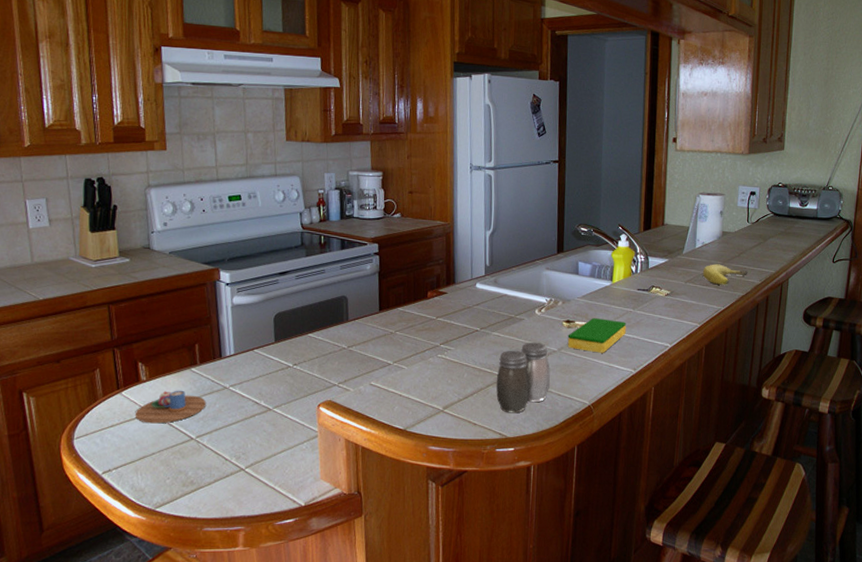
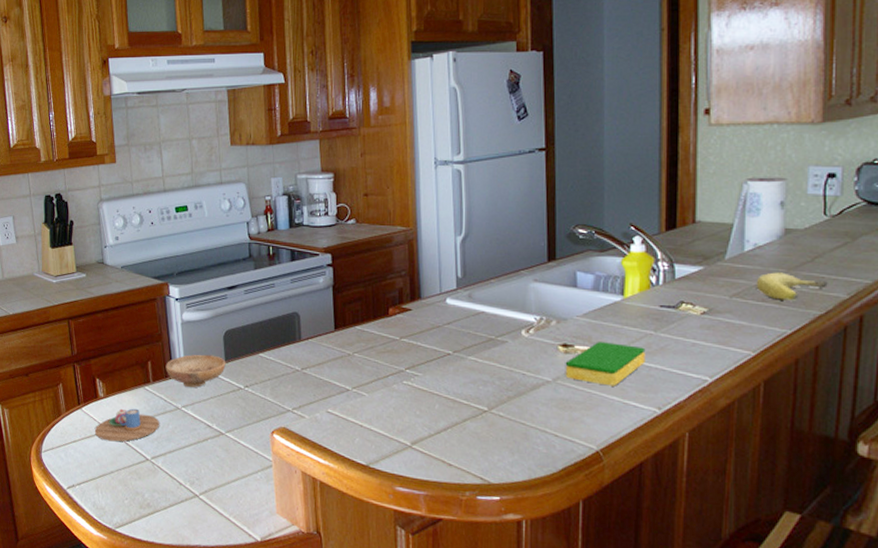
bowl: none [213,336,276,367] -> present [165,354,226,388]
salt and pepper shaker: present [496,342,551,413] -> none [474,369,545,455]

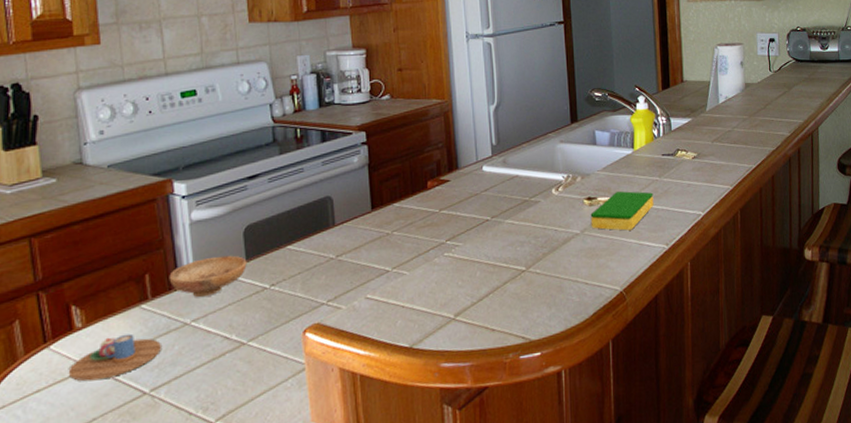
fruit: present [756,272,828,301] -> none [729,118,776,141]

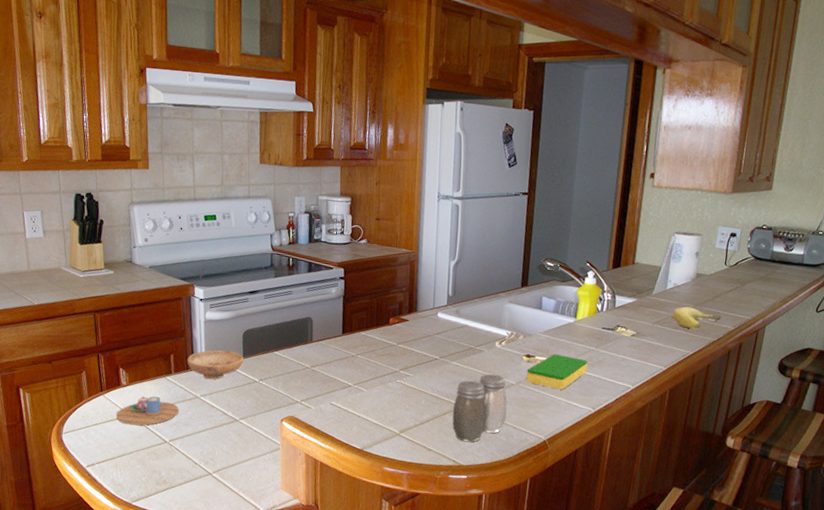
salt and pepper shaker: none [514,226,576,312] -> present [452,374,508,443]
fruit: none [729,118,776,141] -> present [672,306,722,329]

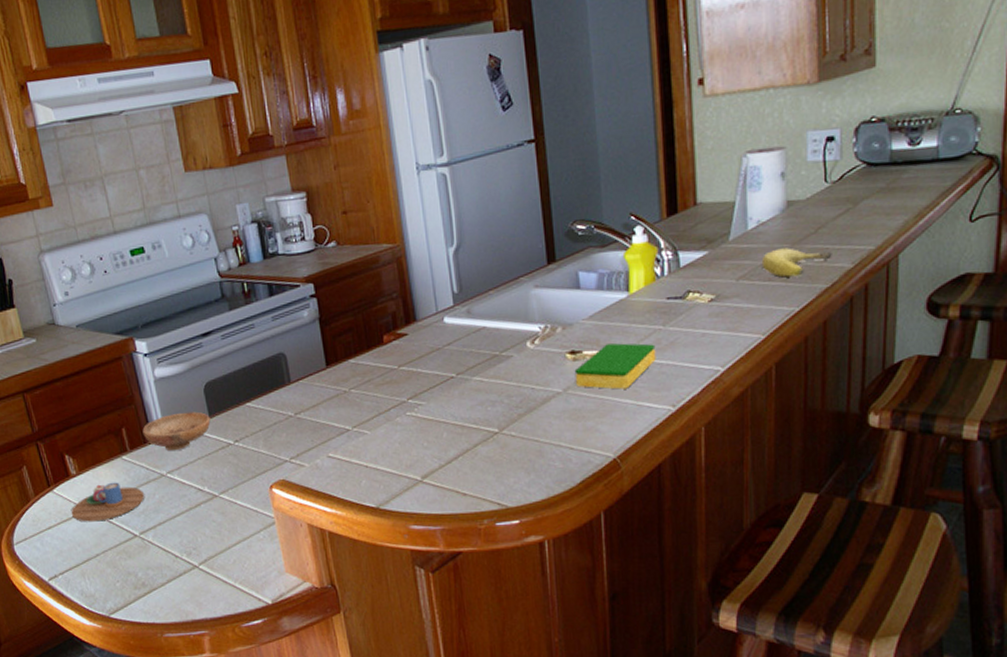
salt and pepper shaker: present [452,374,508,443] -> none [485,383,558,477]

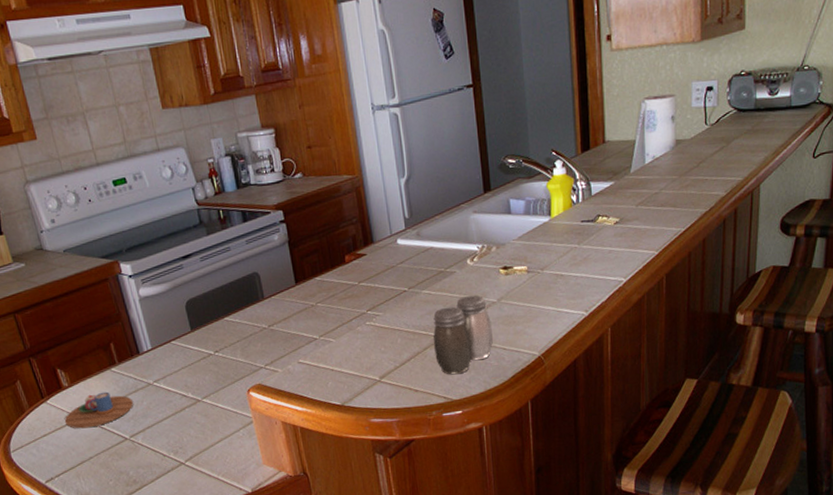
bowl: present [142,411,211,450] -> none [129,326,193,362]
salt and pepper shaker: none [485,383,558,477] -> present [433,295,493,375]
dish sponge: present [574,342,656,390] -> none [506,259,573,299]
fruit: present [761,247,832,278] -> none [655,179,710,204]

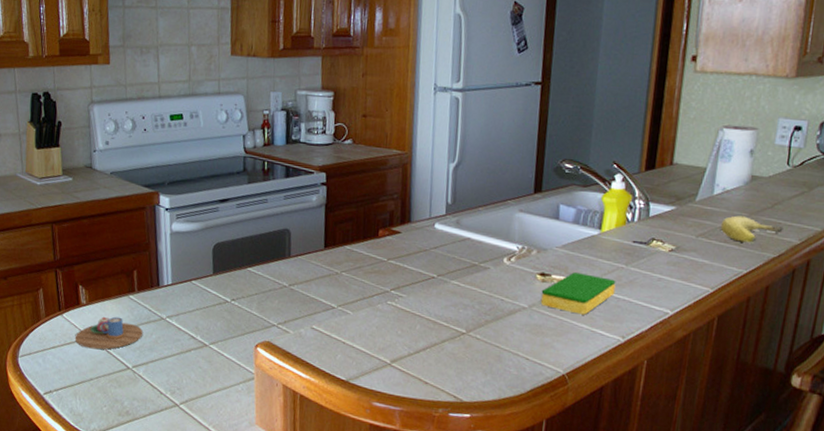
salt and pepper shaker: present [433,295,493,375] -> none [452,295,519,375]
dish sponge: none [506,259,573,299] -> present [540,271,616,315]
fruit: none [655,179,710,204] -> present [720,215,784,243]

